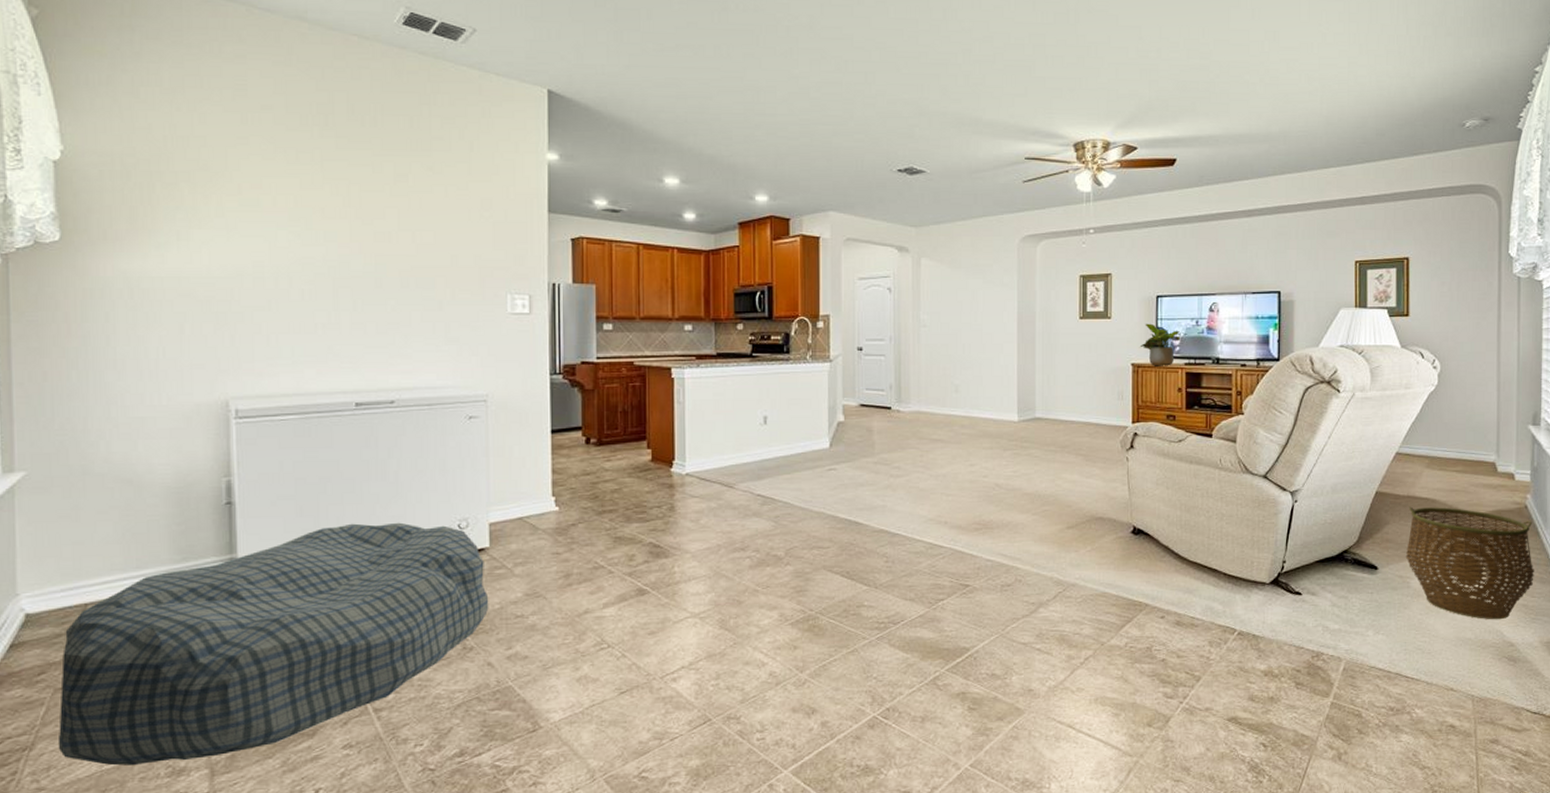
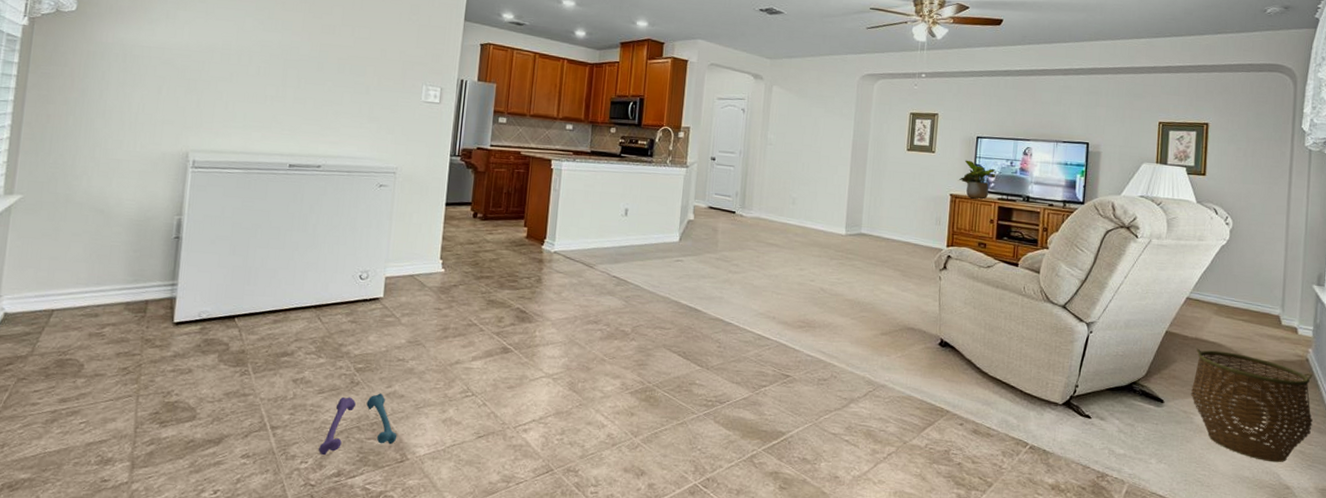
dog bed: present [58,522,489,766] -> none [13,265,378,452]
dog toy: none [434,657,526,734] -> present [319,393,397,455]

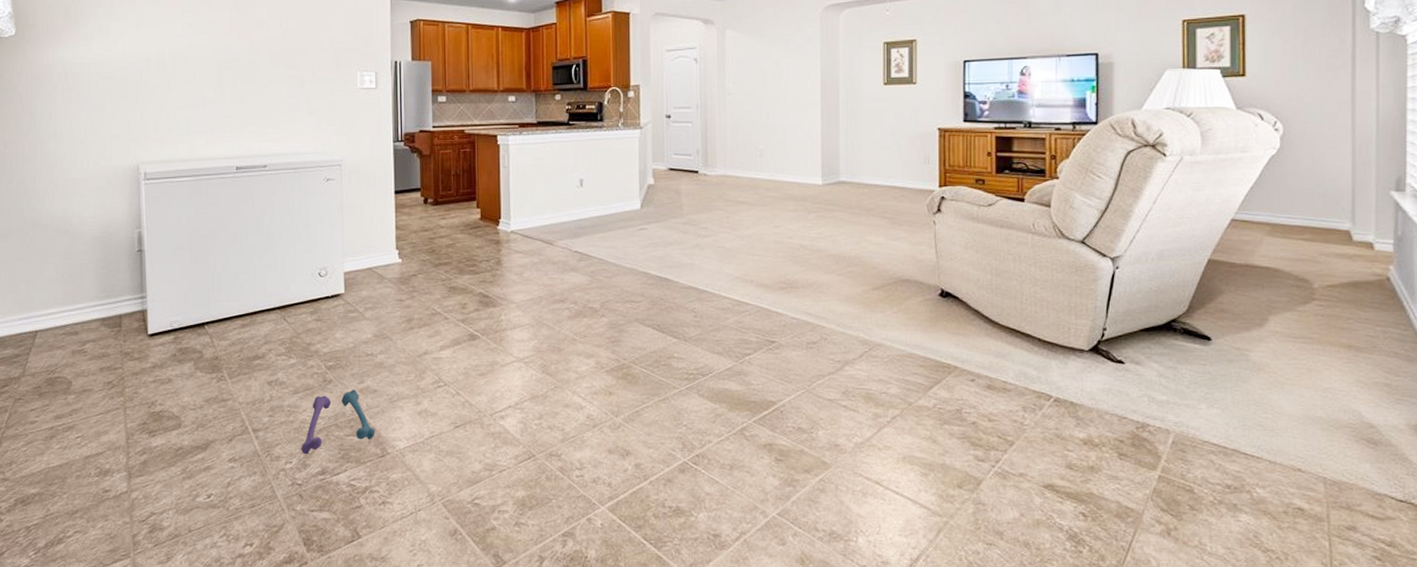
potted plant: present [958,160,996,200] -> none [946,88,990,132]
basket: present [1190,348,1313,463] -> none [1243,276,1399,399]

